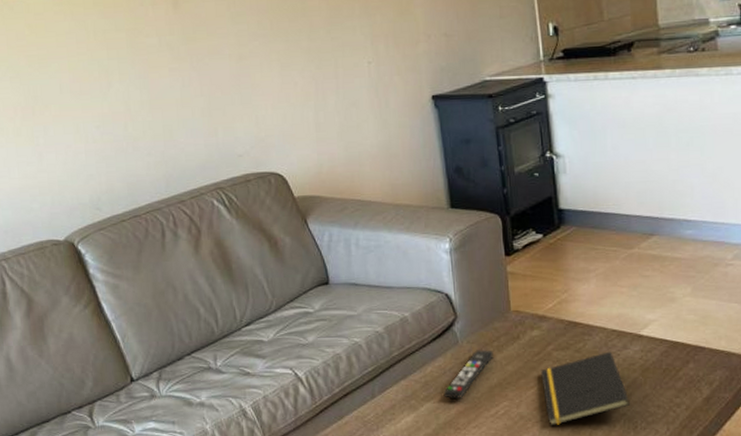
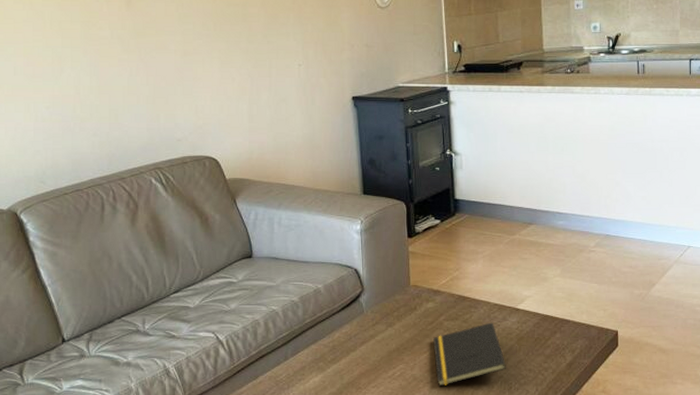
remote control: present [443,350,493,398] -> none [348,319,393,361]

